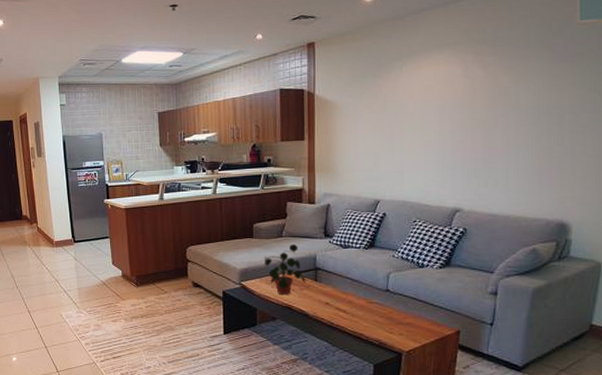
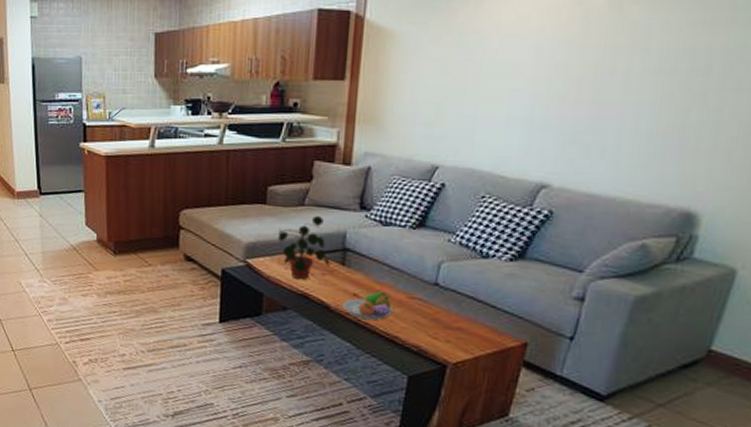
fruit bowl: none [319,299,357,322] -> present [343,291,393,320]

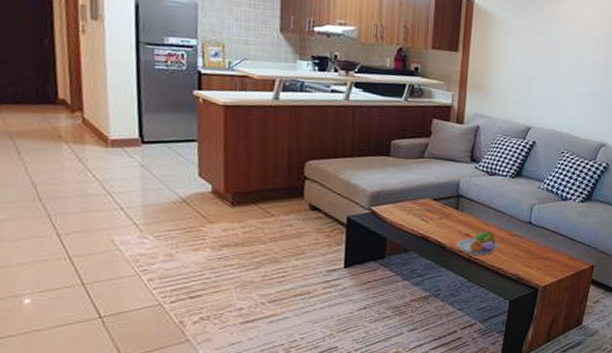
potted plant: present [278,216,330,280] -> none [401,167,446,224]

